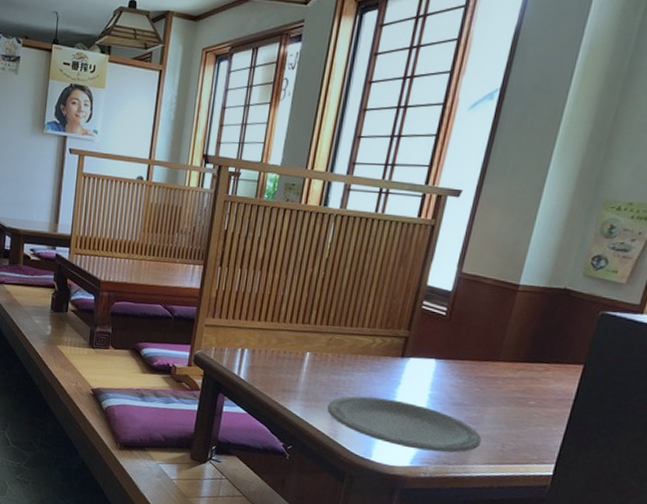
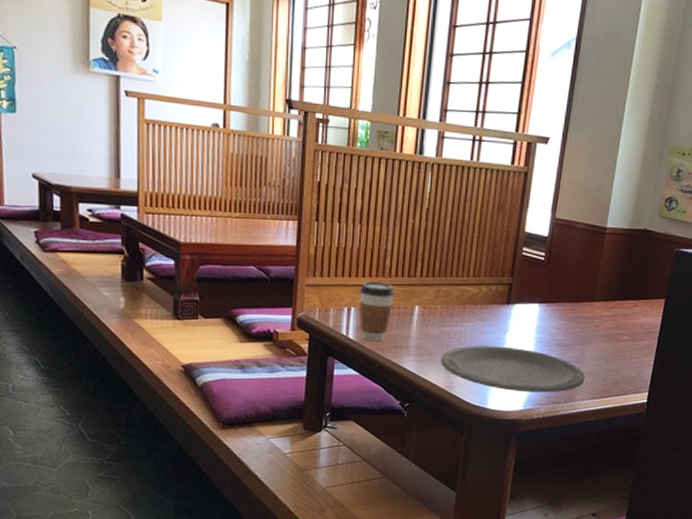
coffee cup: none [252,325,288,384] -> present [359,282,395,342]

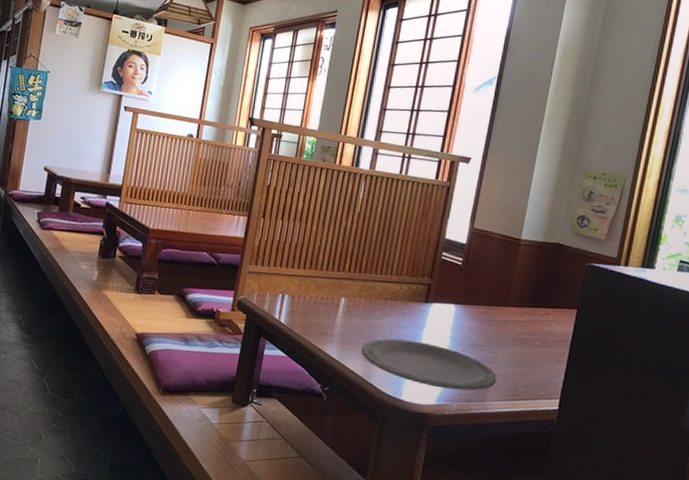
coffee cup: present [359,282,395,342] -> none [291,273,325,328]

